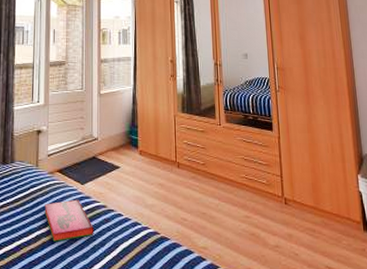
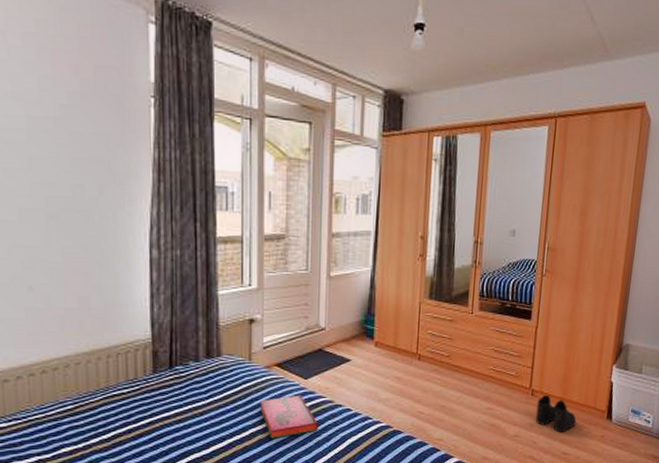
boots: none [291,204,334,245] -> present [535,395,577,433]

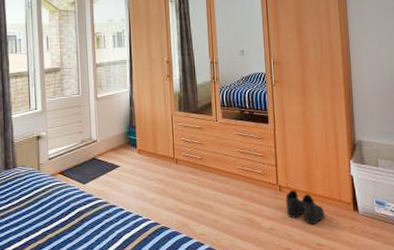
hardback book: present [260,395,319,439] -> none [49,197,98,237]

